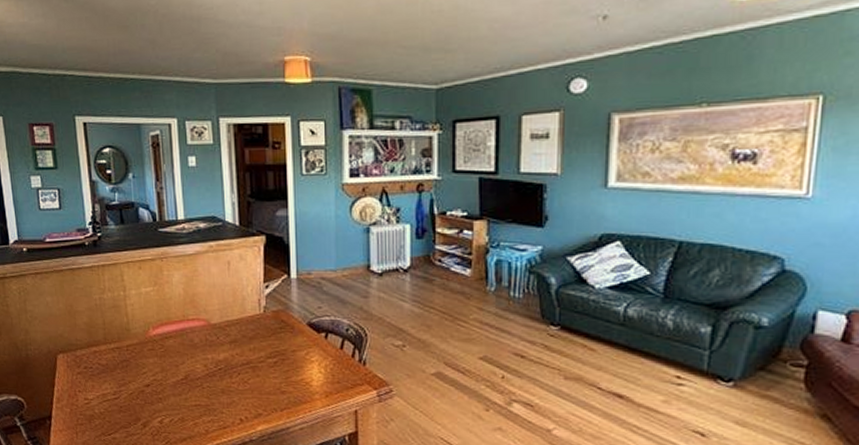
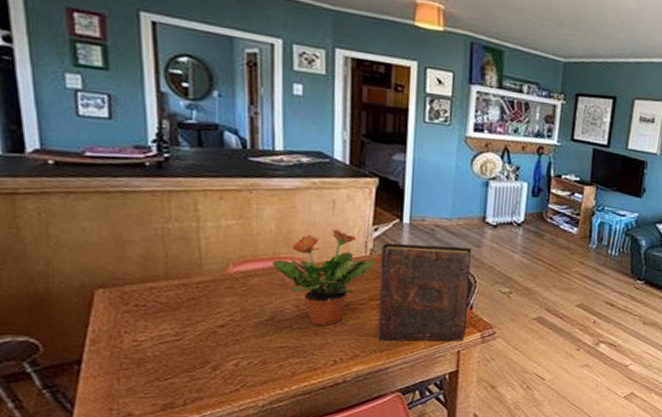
potted plant: none [183,289,269,385] -> present [272,229,375,326]
book: none [272,298,361,401] -> present [377,243,472,342]

